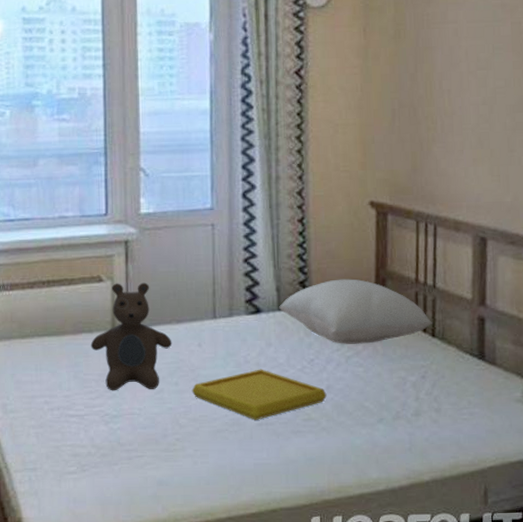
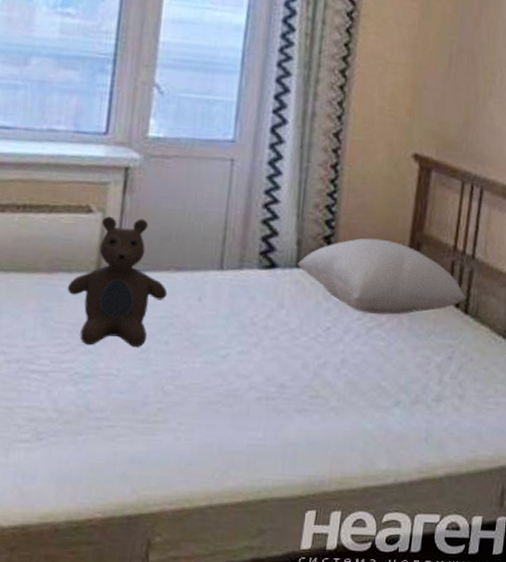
serving tray: present [191,369,327,420] -> none [183,333,340,393]

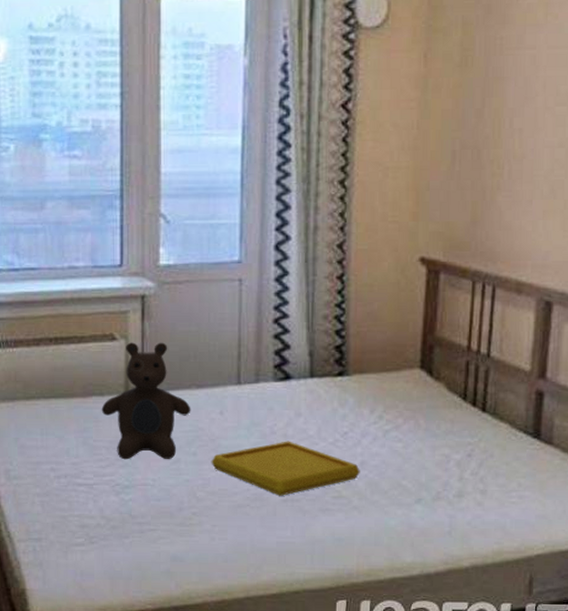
serving tray: none [183,333,340,393] -> present [211,441,360,496]
pillow: present [298,238,467,315] -> none [311,344,484,417]

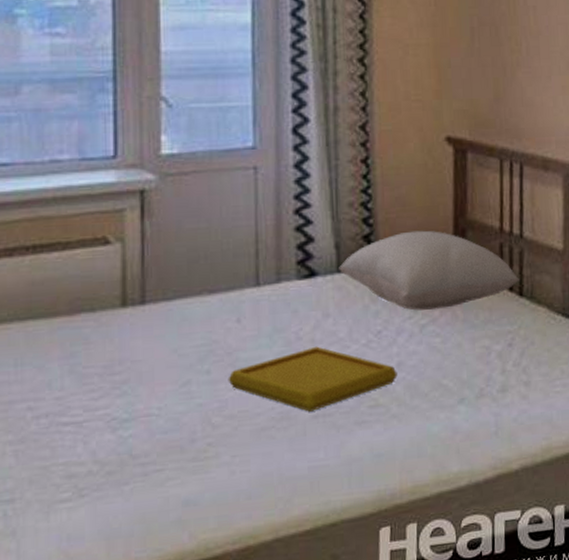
teddy bear: present [101,342,191,460] -> none [92,243,203,388]
pillow: none [311,344,484,417] -> present [339,230,521,311]

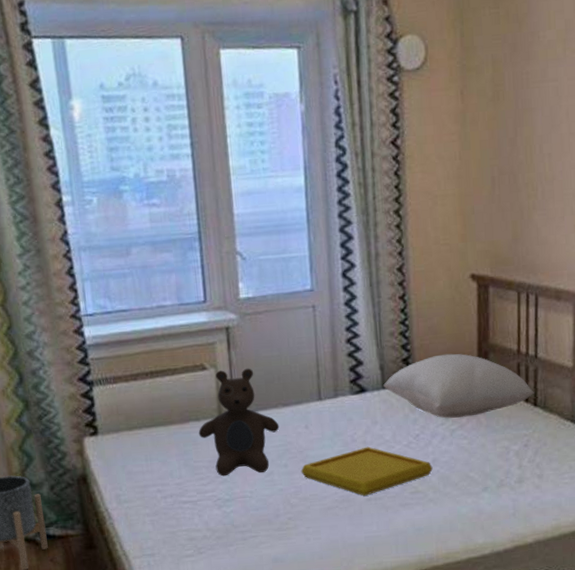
teddy bear: none [92,243,203,388] -> present [198,368,280,477]

